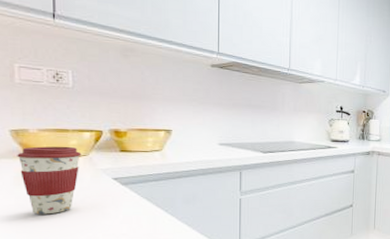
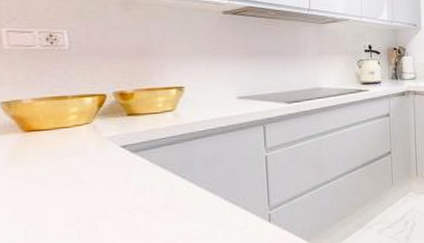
coffee cup: present [17,146,82,215] -> none [10,114,84,195]

